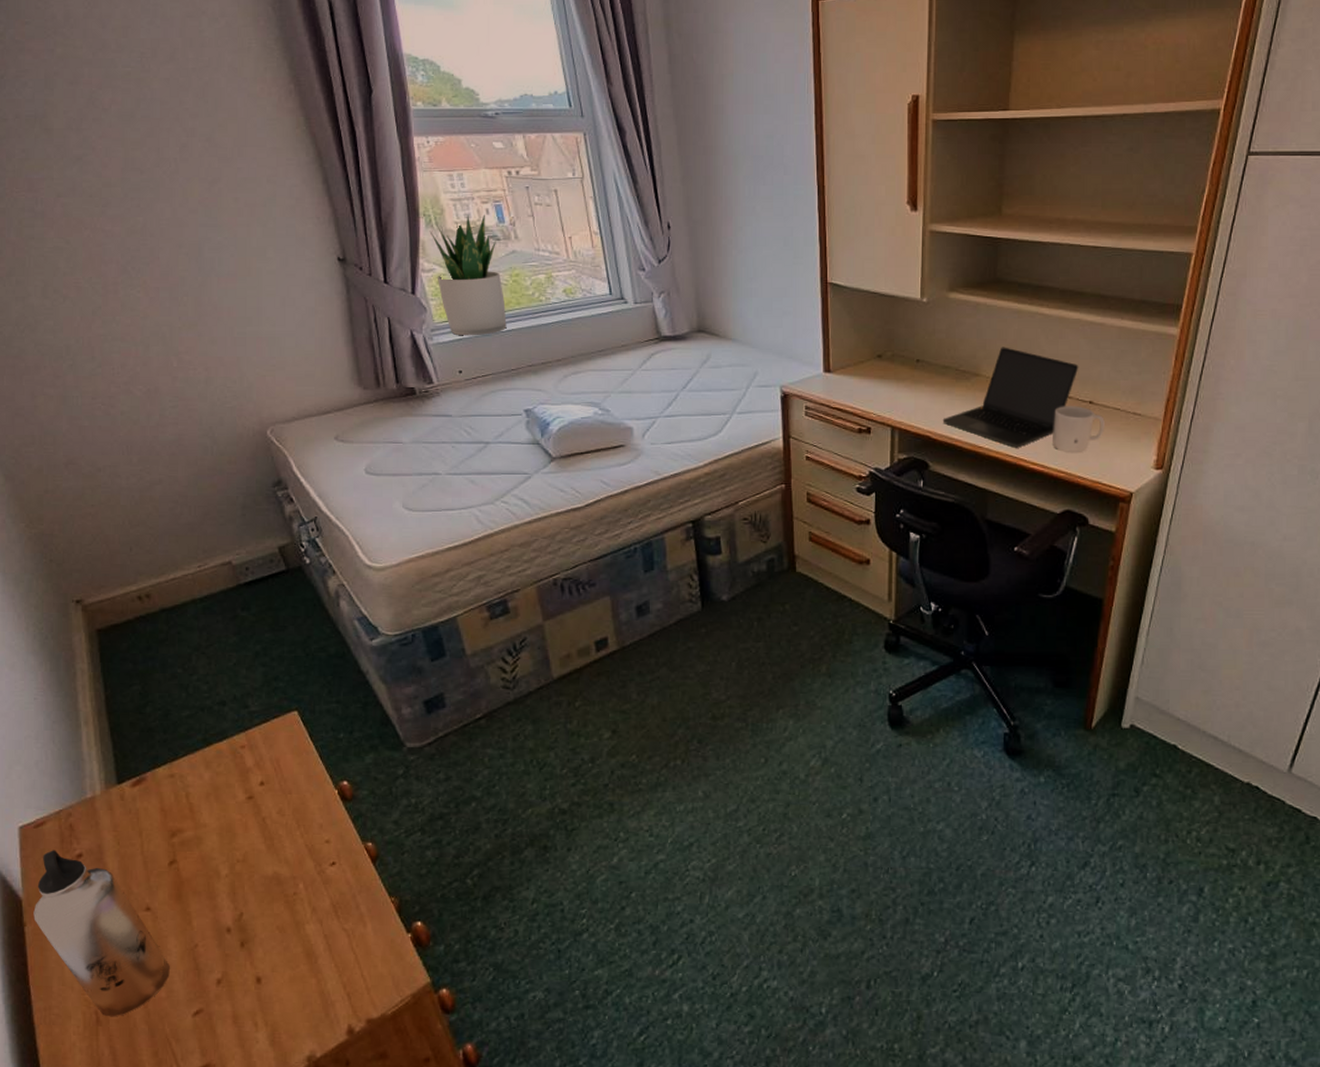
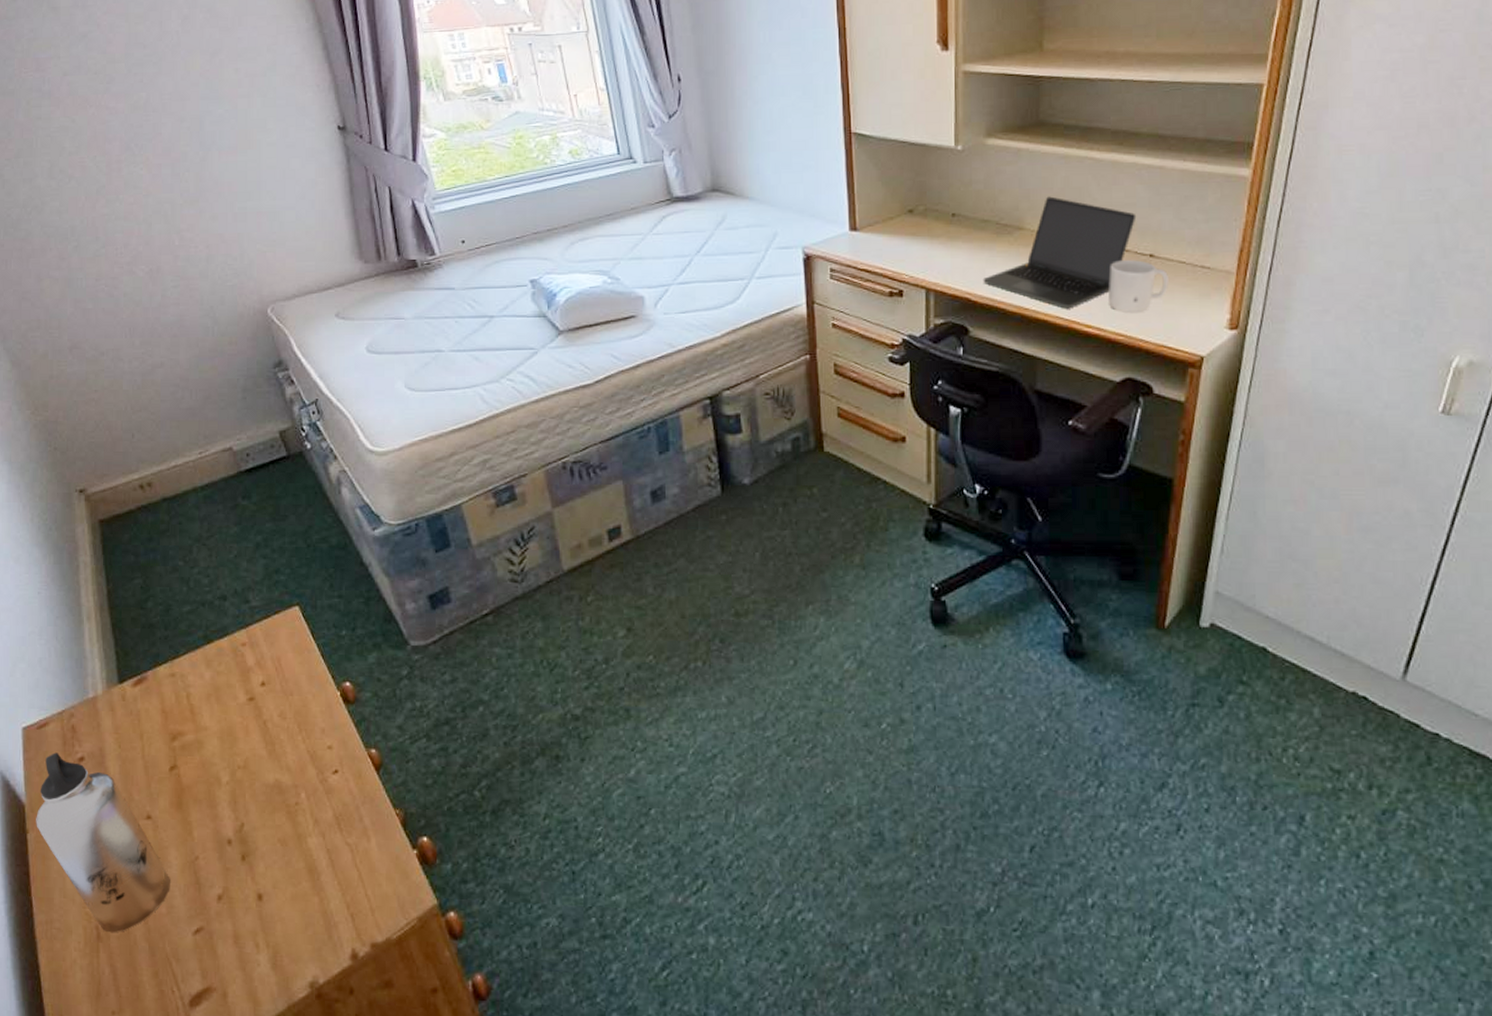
planter: present [429,214,507,336] -> none [430,74,511,204]

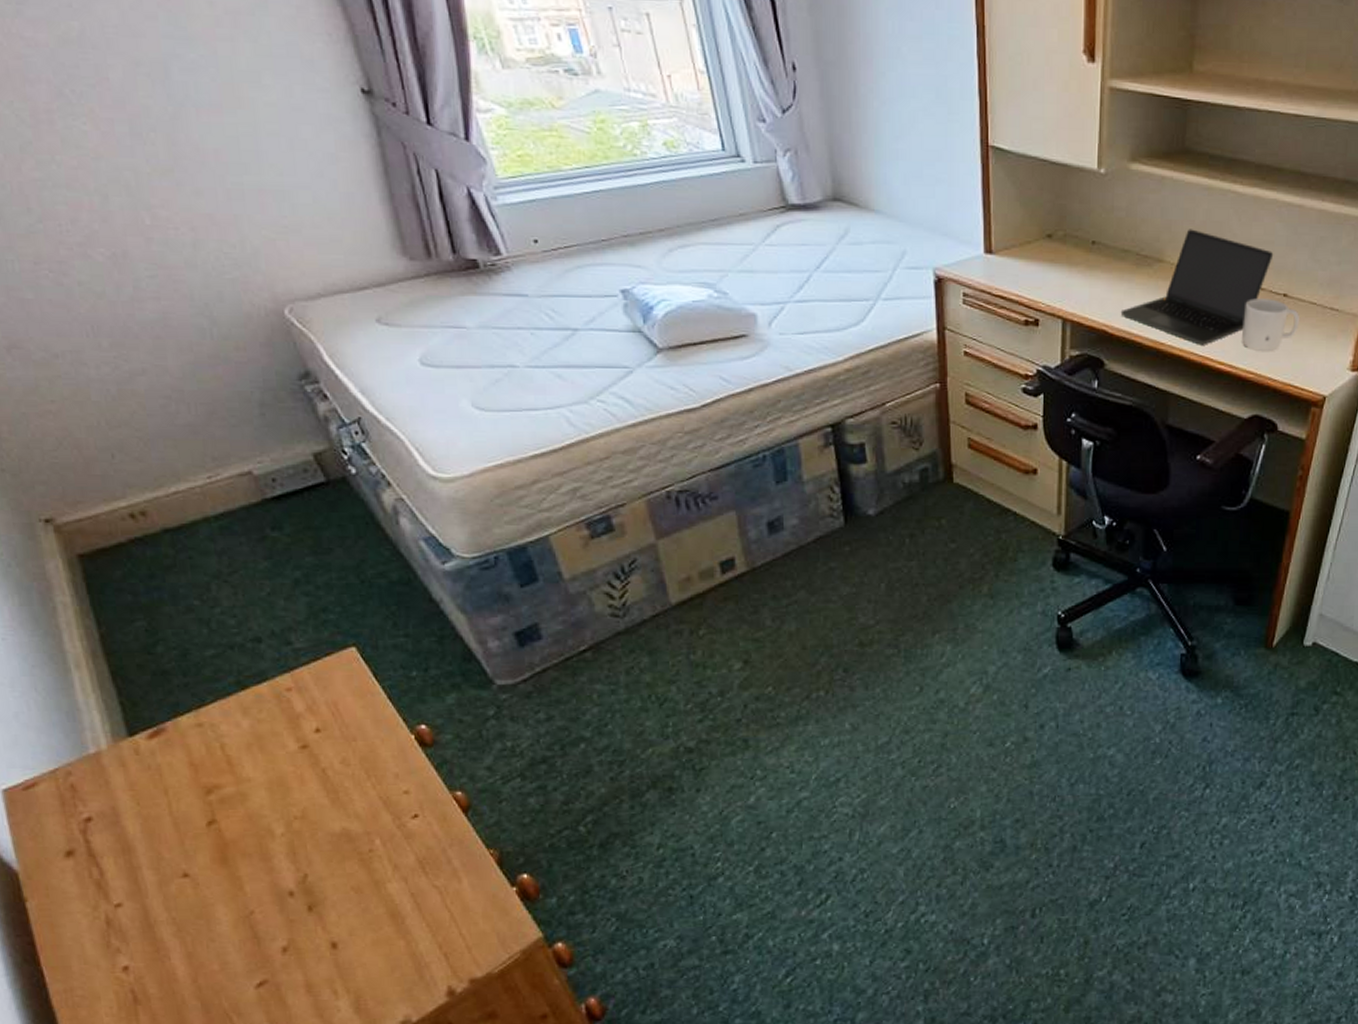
water bottle: present [36,753,170,933] -> none [35,814,222,995]

